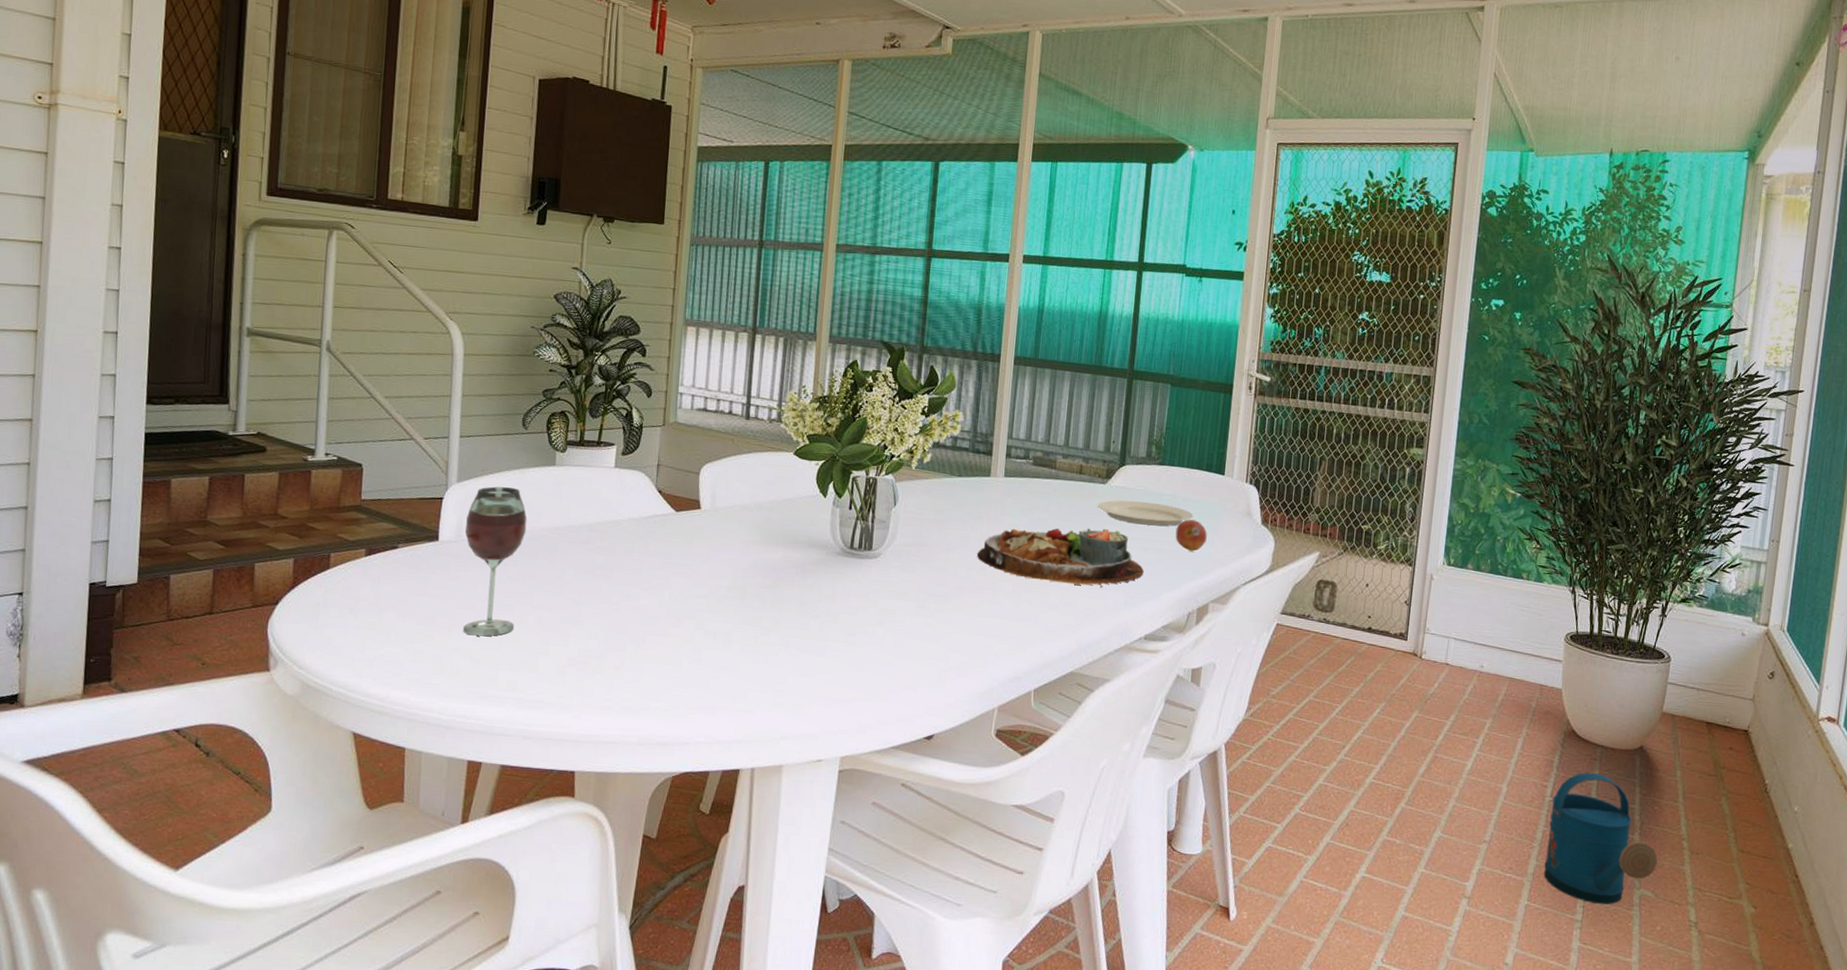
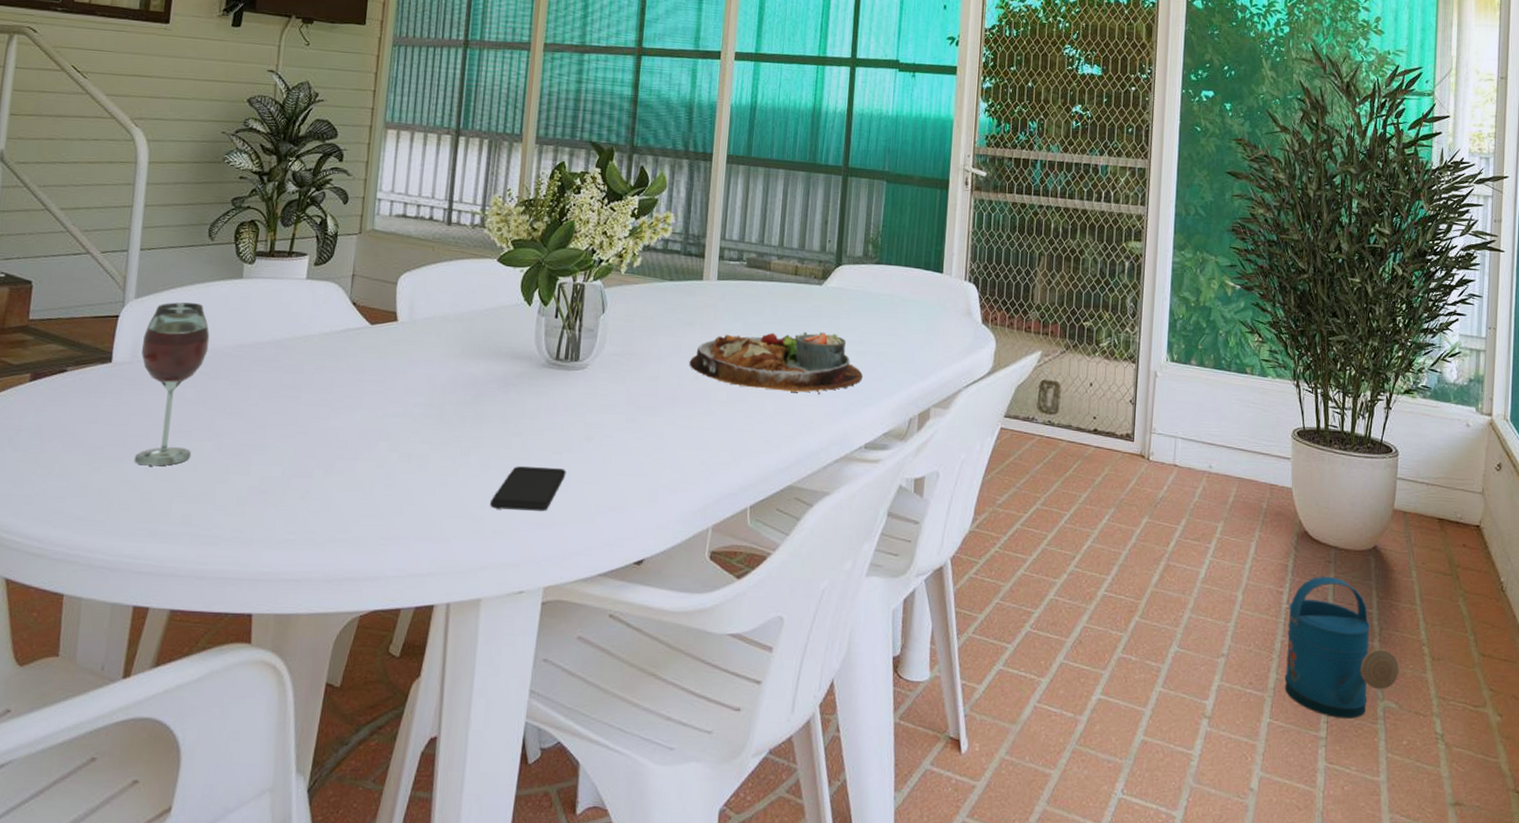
mobile phone: none [789,646,861,688] -> present [489,466,566,511]
plate: present [1097,500,1194,526] -> none [813,302,913,328]
fruit: present [1175,519,1207,552] -> none [894,320,927,354]

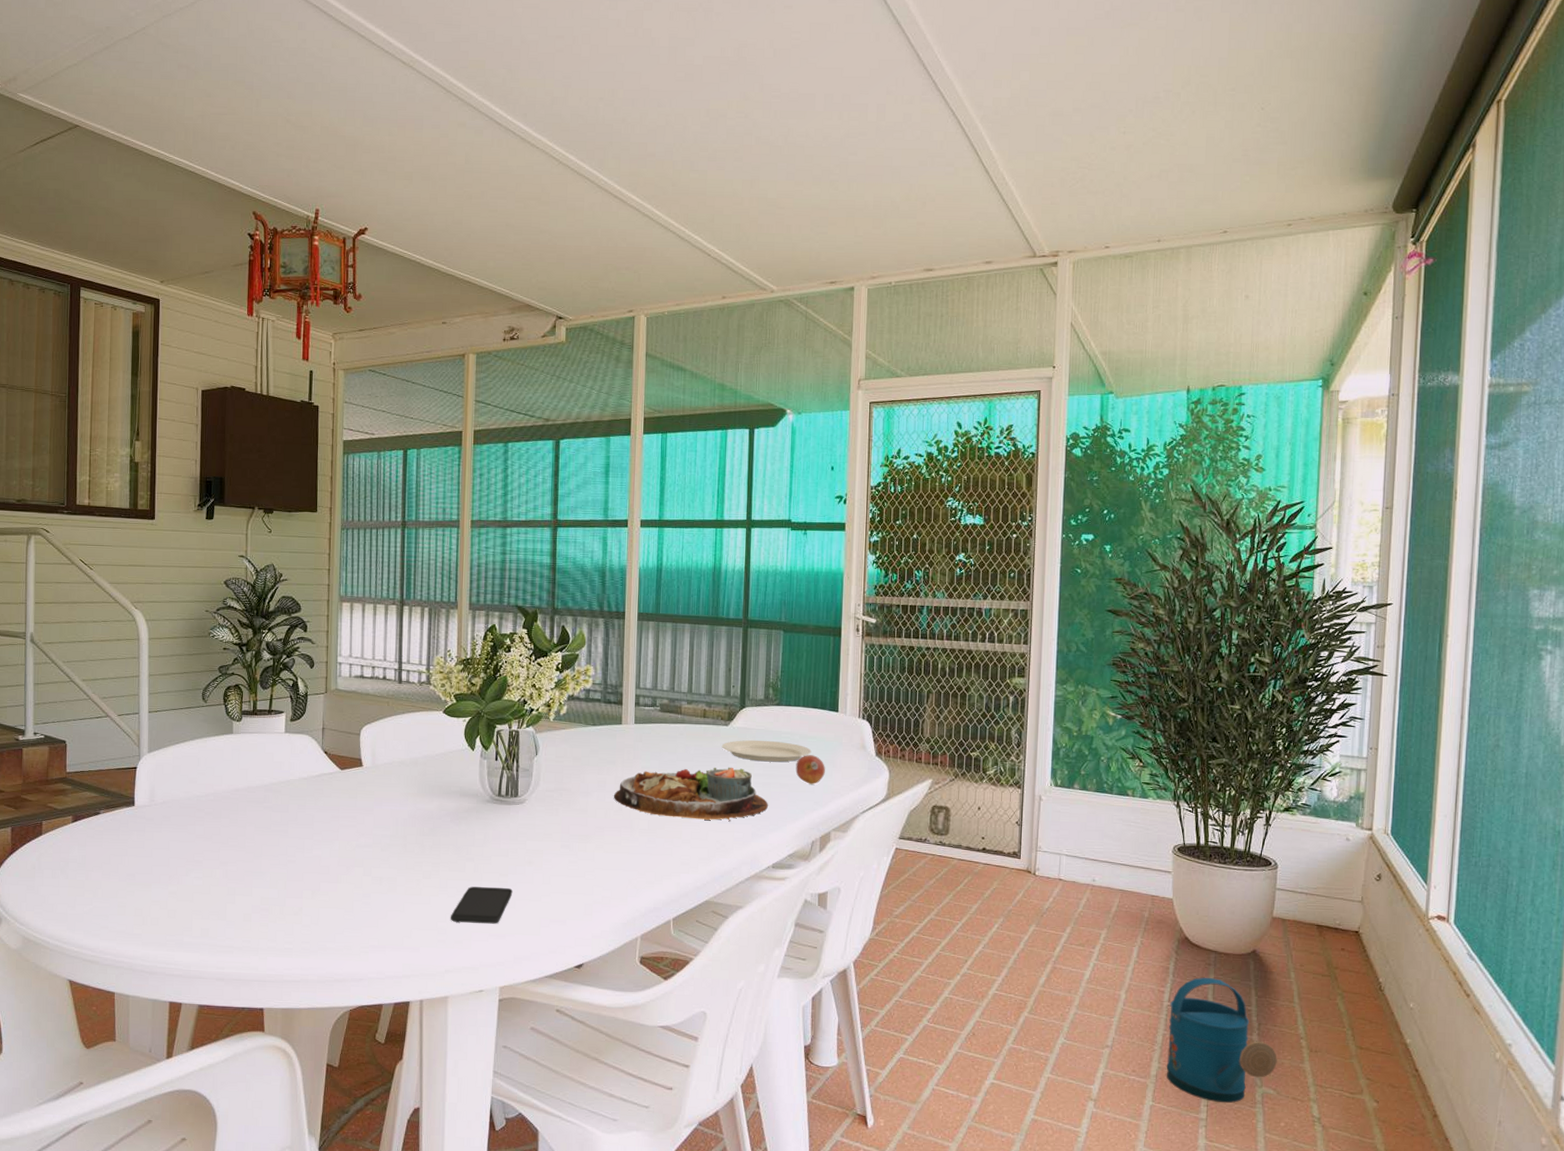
wineglass: present [135,302,210,466] -> none [158,755,211,890]
plate: none [813,302,913,328] -> present [721,740,812,762]
fruit: none [894,320,927,354] -> present [795,755,825,784]

